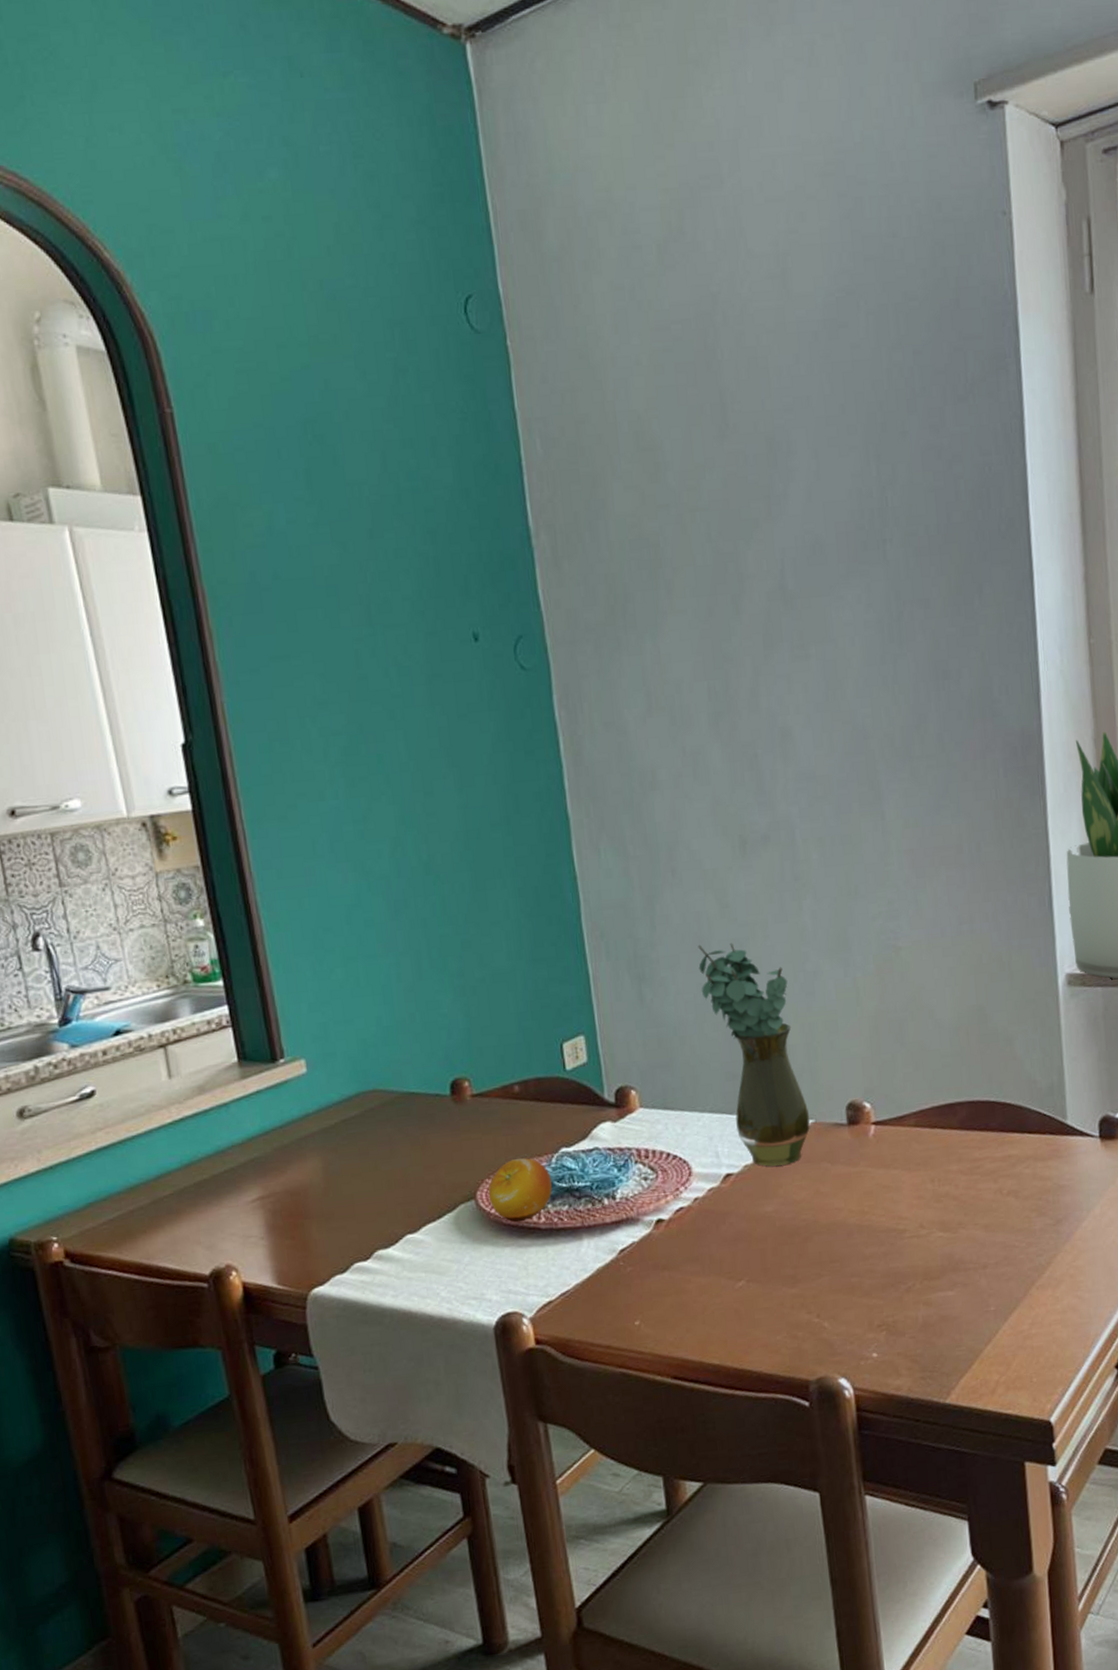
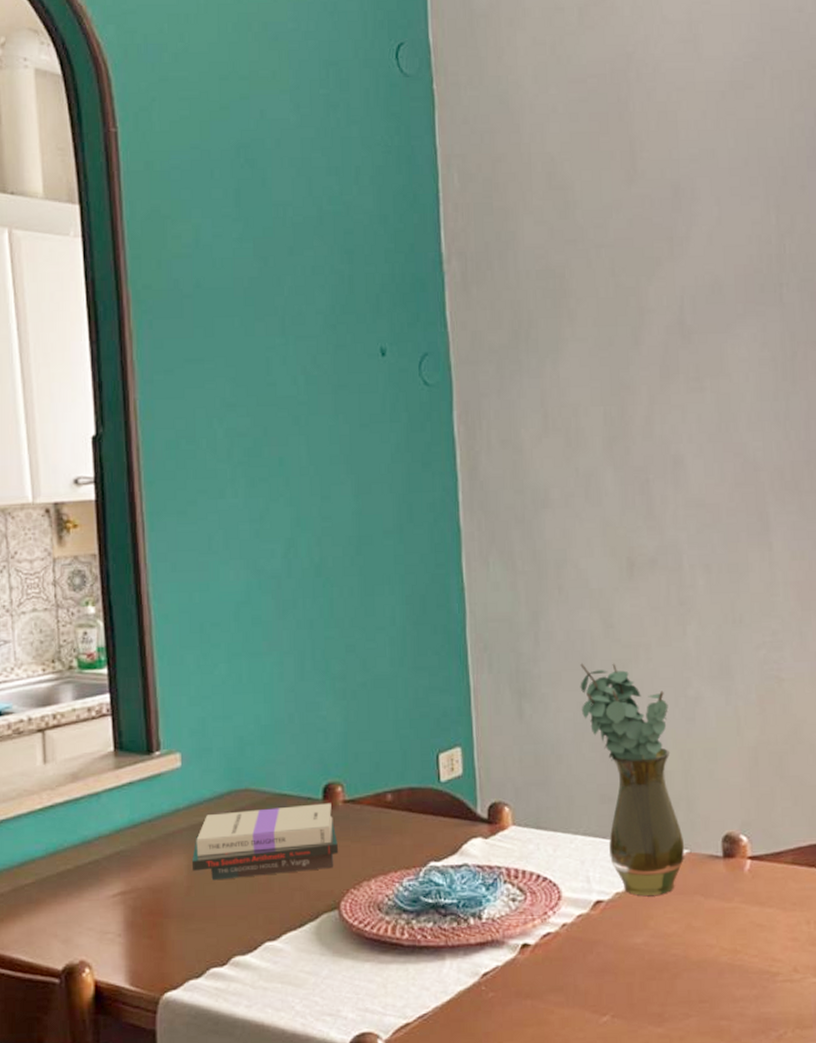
books: none [326,1098,470,1180] -> present [192,803,338,881]
fruit: present [488,1158,552,1222] -> none [352,869,418,937]

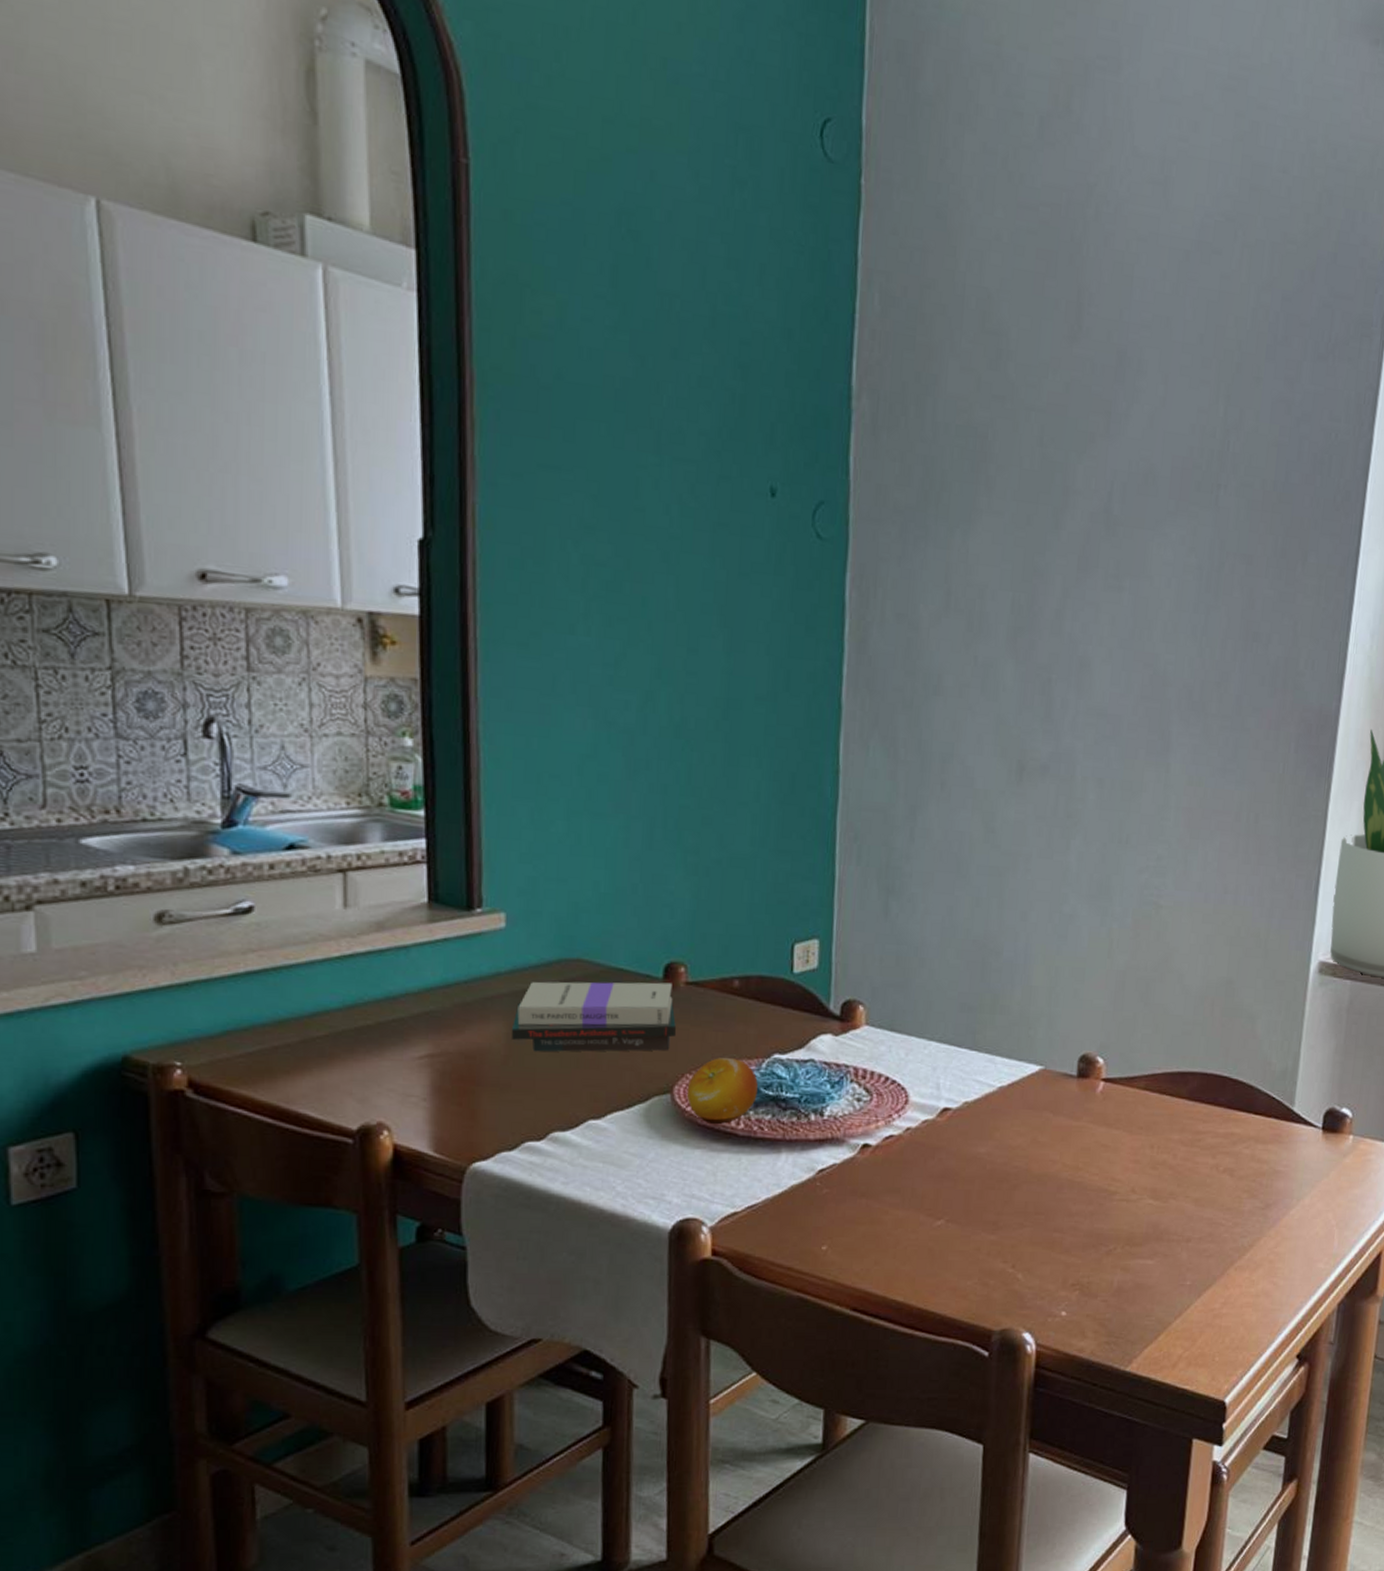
fruit: none [352,869,418,937] -> present [686,1057,758,1125]
vase: present [580,663,685,896] -> none [951,866,1042,1108]

